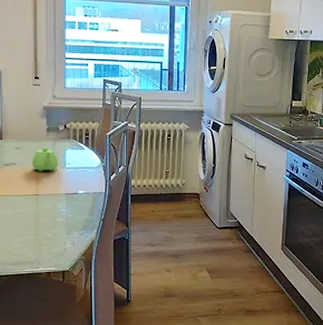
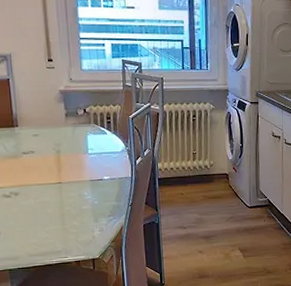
teapot: present [31,147,58,172] -> none [51,133,80,159]

